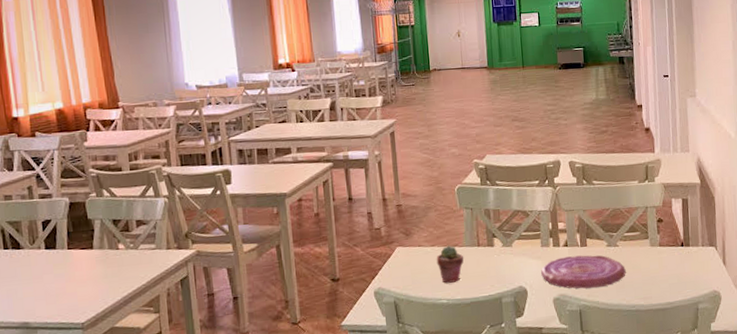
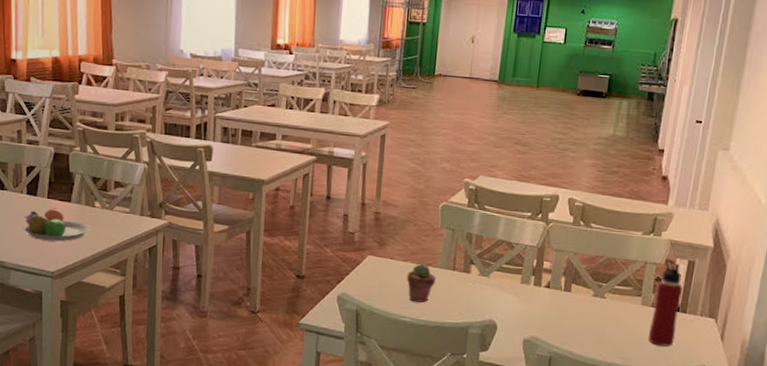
fruit bowl: none [45,257,118,293] -> present [23,208,91,242]
plate: present [541,255,626,289] -> none [515,298,609,338]
water bottle: none [660,200,685,281] -> present [648,259,683,347]

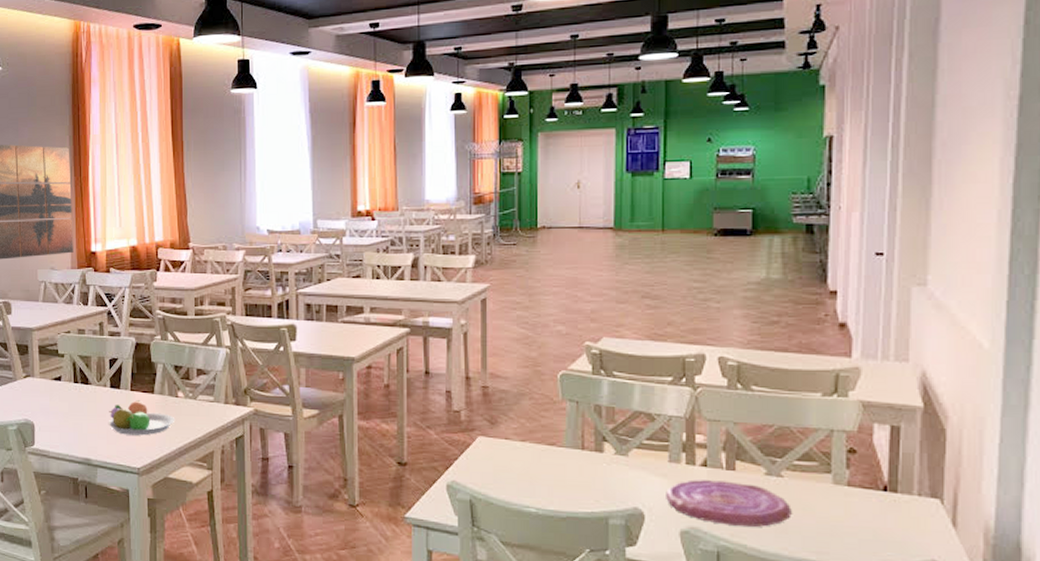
potted succulent: present [406,263,437,303] -> none [526,442,563,489]
plate: none [515,298,609,338] -> present [666,479,792,527]
water bottle: present [648,259,683,347] -> none [849,424,887,537]

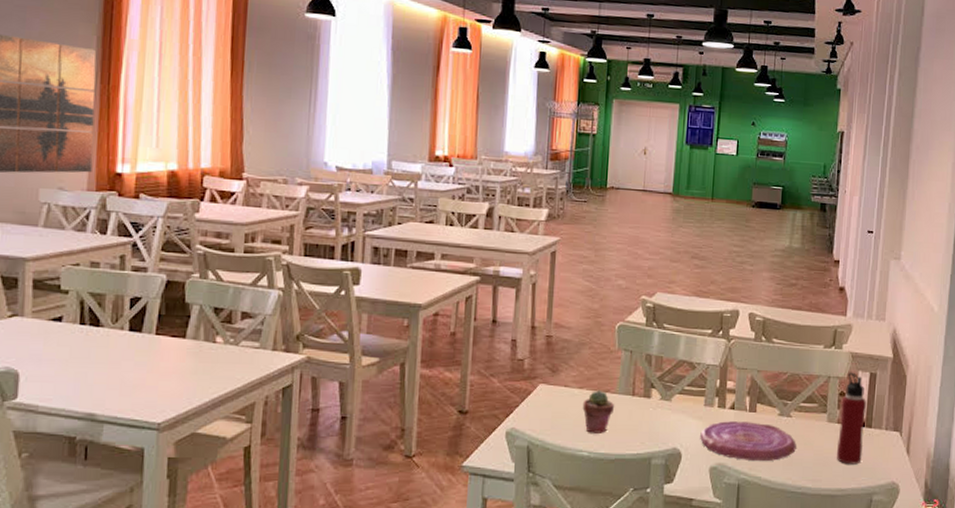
fruit bowl: present [108,400,175,436] -> none [122,346,211,386]
potted succulent: none [526,442,563,489] -> present [582,389,615,433]
water bottle: none [849,424,887,537] -> present [837,372,866,465]

